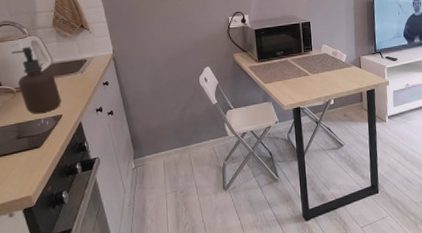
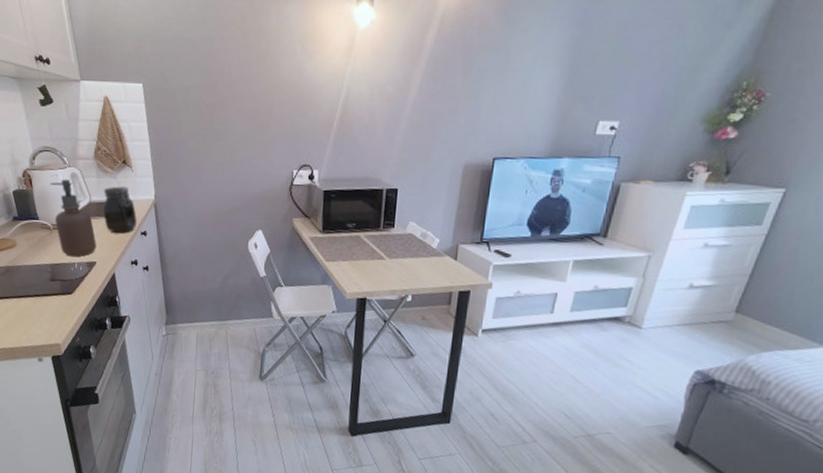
jar: none [64,46,99,87] -> present [102,186,138,233]

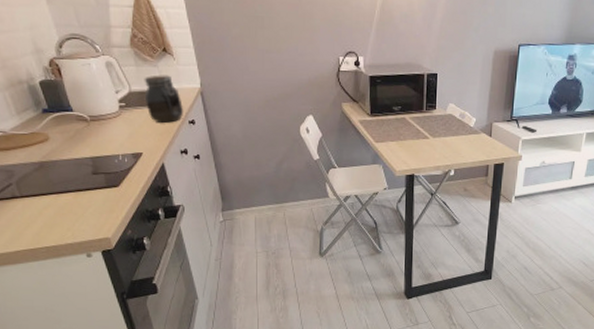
soap dispenser: present [50,179,97,257] -> none [82,68,141,149]

